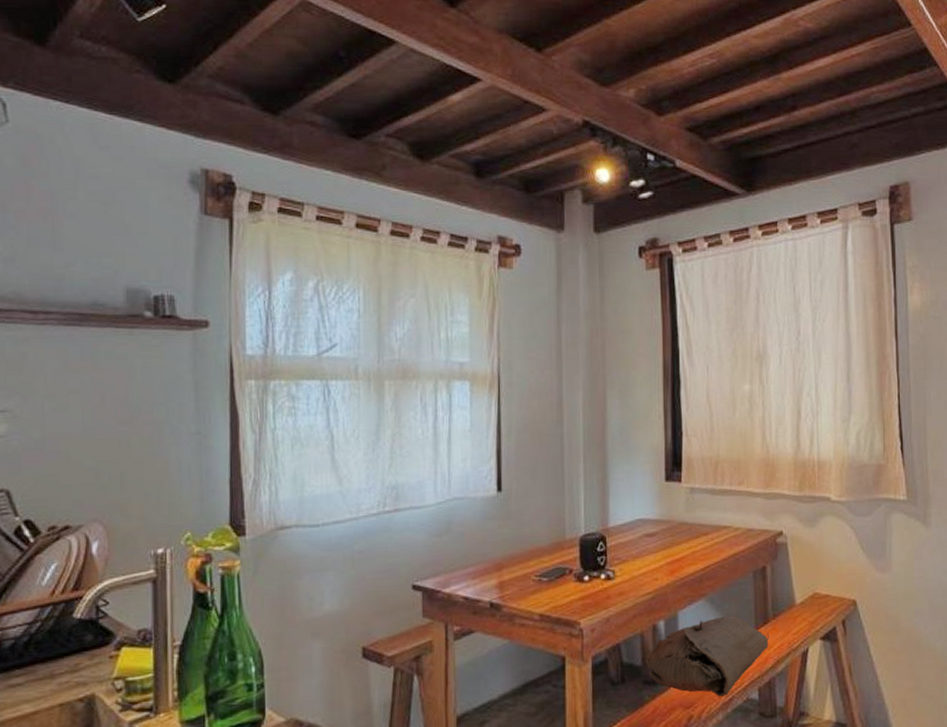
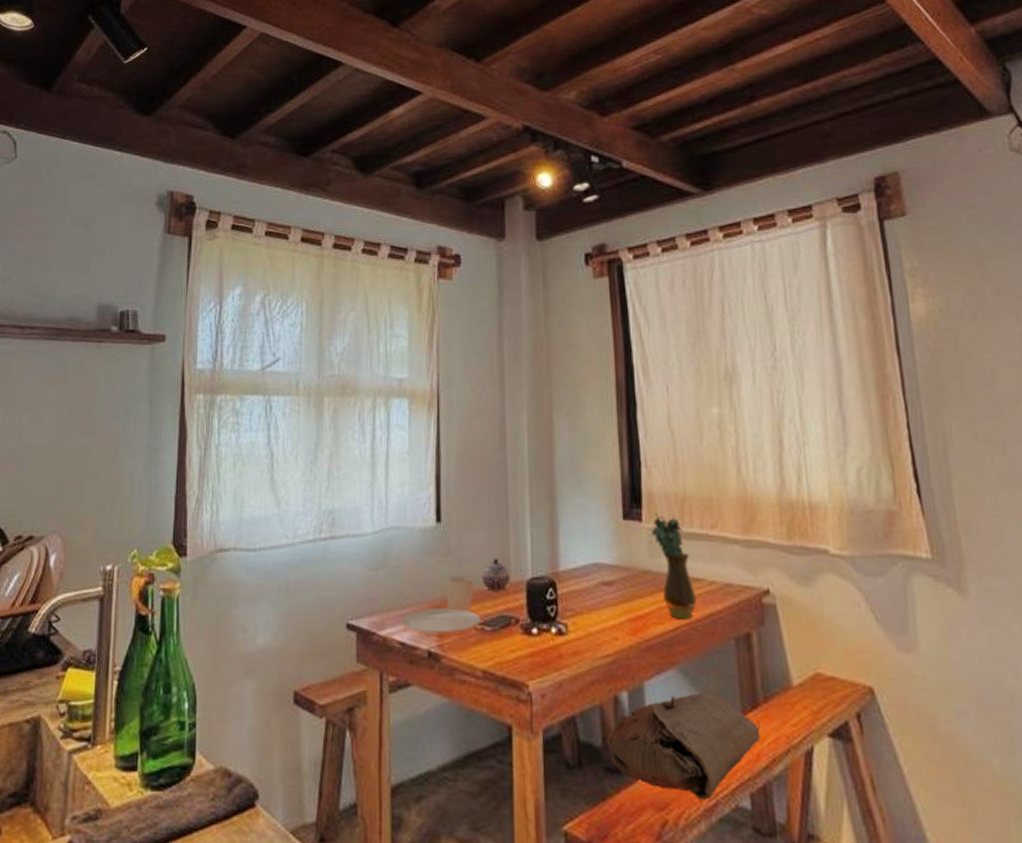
plate: none [464,564,538,590] -> present [401,607,481,637]
cup: none [507,537,533,567] -> present [446,576,474,612]
teapot: none [539,520,566,548] -> present [481,558,511,591]
vase: none [689,475,724,560] -> present [652,513,696,619]

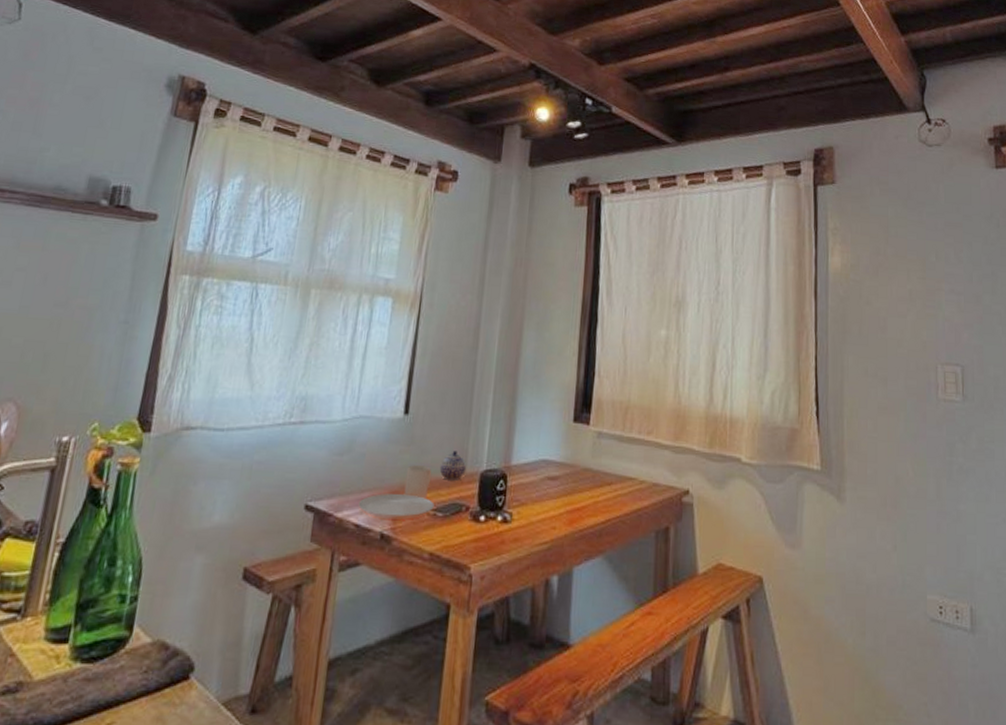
bag: present [607,693,762,800] -> none [534,578,668,673]
vase: present [652,513,696,619] -> none [597,418,627,513]

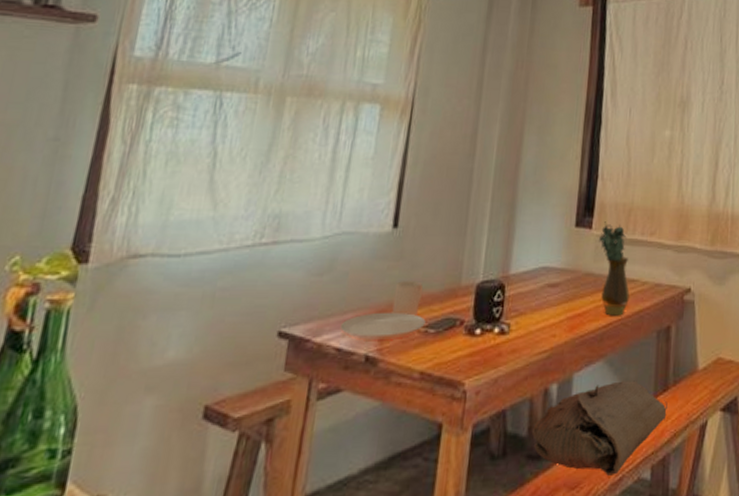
teapot: present [439,450,467,481] -> none [431,263,462,294]
bag: none [534,578,668,673] -> present [532,381,669,476]
vase: none [597,418,627,513] -> present [599,221,630,316]

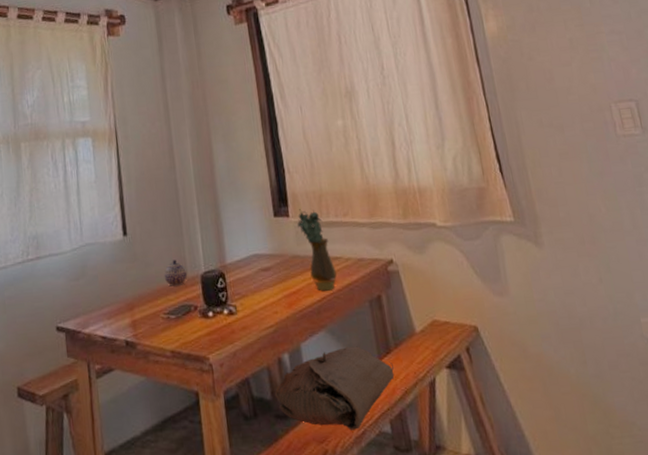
plate: present [340,312,426,341] -> none [101,303,166,329]
cup: present [392,281,424,316] -> none [135,277,159,306]
teapot: none [431,263,462,294] -> present [163,259,188,287]

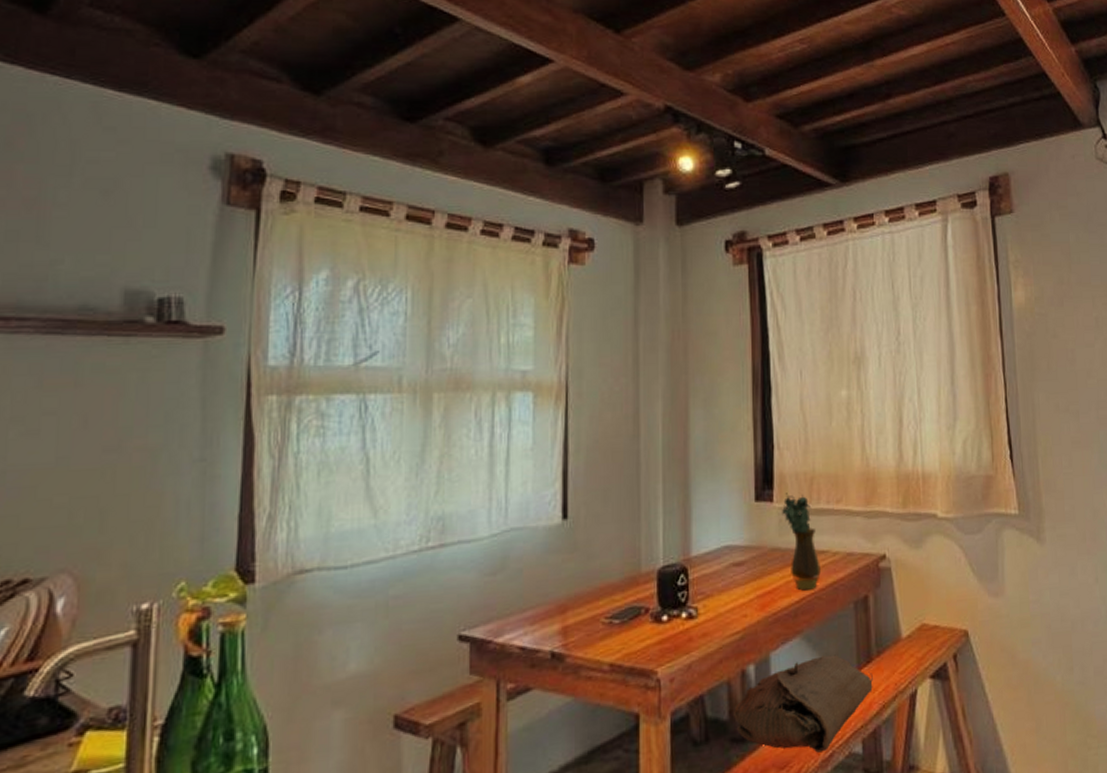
teapot: present [163,259,188,287] -> none [610,550,641,584]

